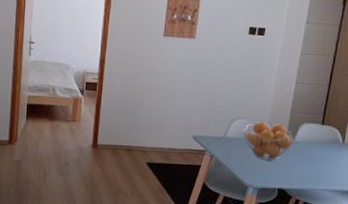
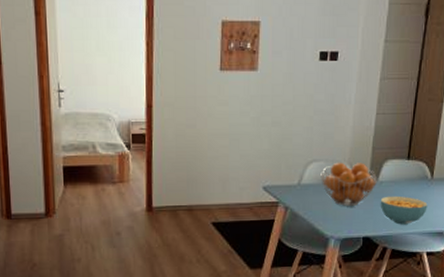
cereal bowl: none [295,154,338,182] -> present [380,195,428,225]

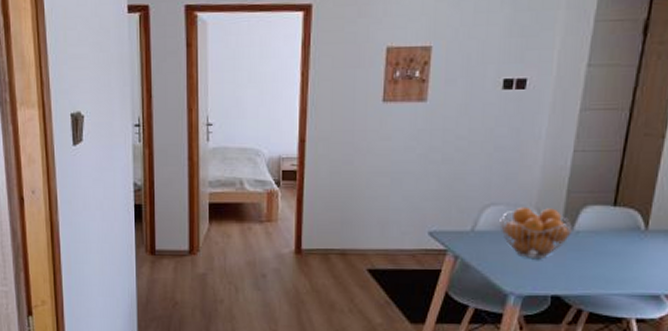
cereal bowl: present [380,195,428,225] -> none [575,248,639,284]

